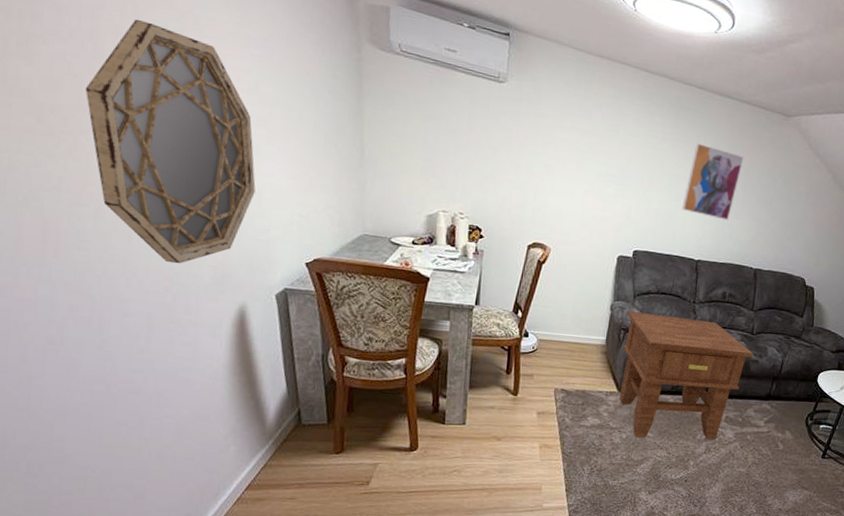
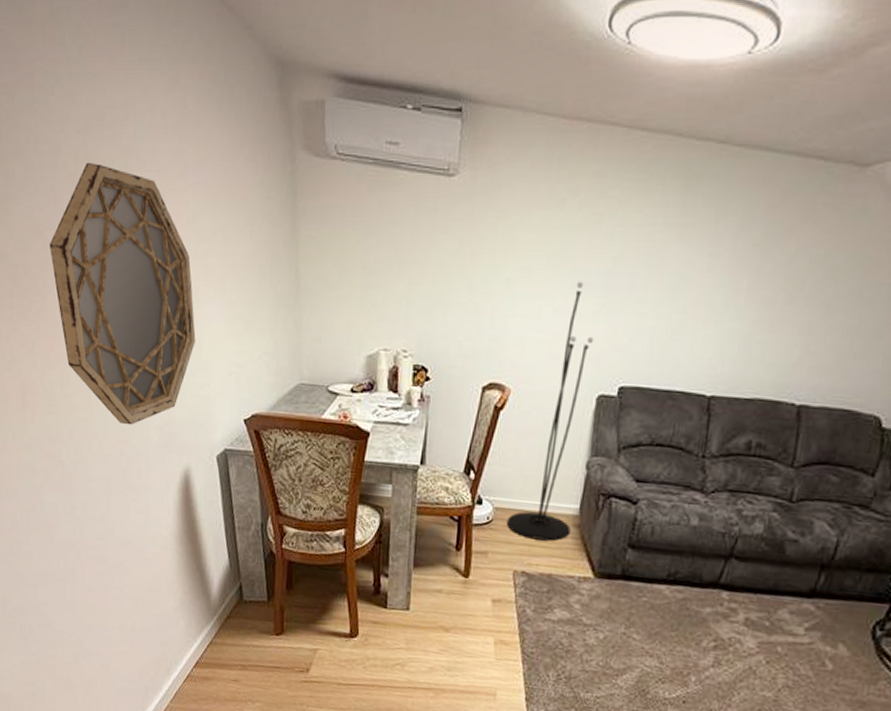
floor lamp: none [548,172,615,365] -> present [506,281,594,541]
side table: present [619,311,754,440] -> none [595,470,792,649]
wall art: present [681,142,744,221] -> none [689,224,788,336]

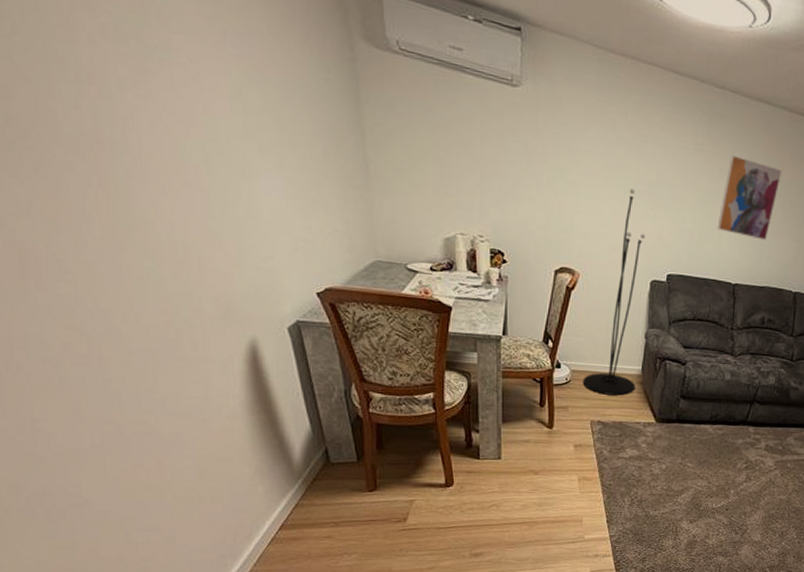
home mirror: present [50,162,196,425] -> none [42,10,252,296]
wall art: none [689,224,788,336] -> present [717,154,783,241]

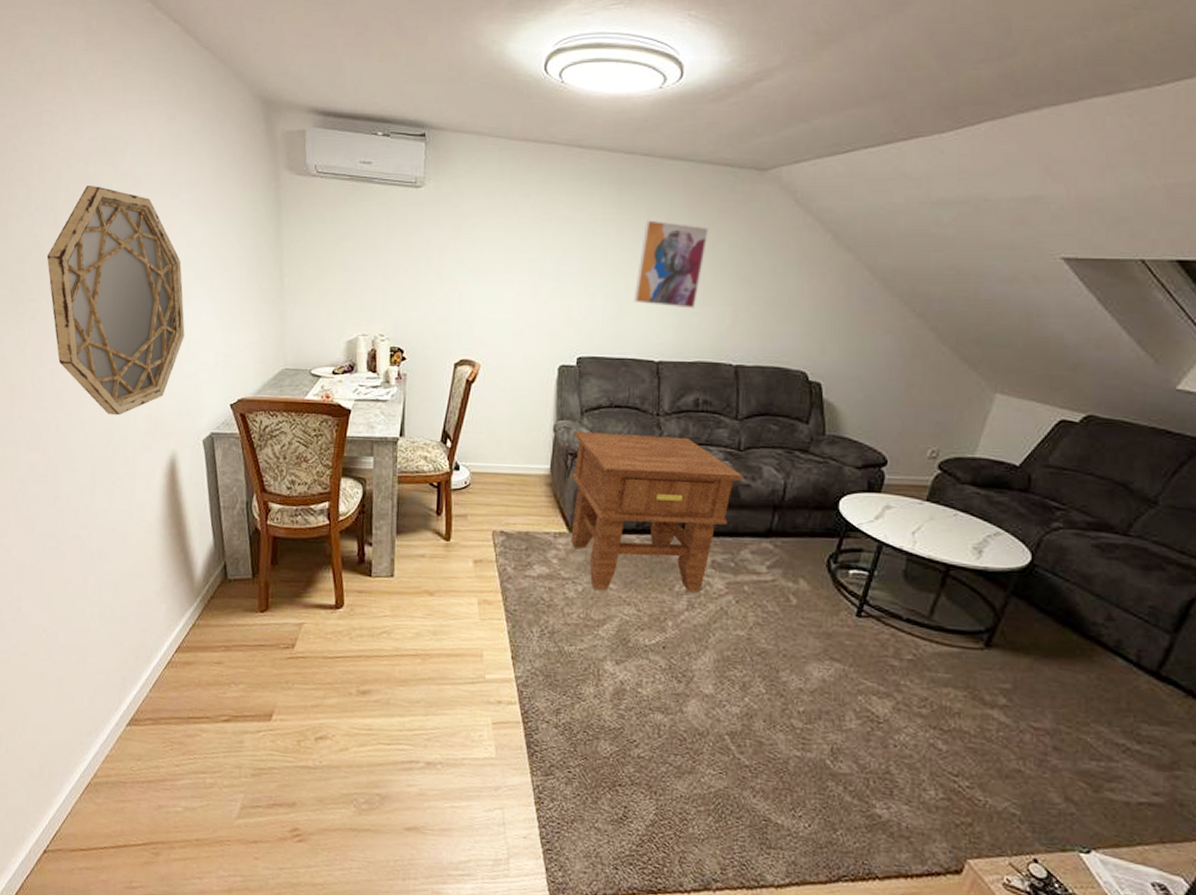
home mirror: none [42,10,252,296] -> present [47,185,185,416]
floor lamp: present [582,188,646,396] -> none [483,269,552,501]
side table: none [657,339,793,468] -> present [571,431,743,592]

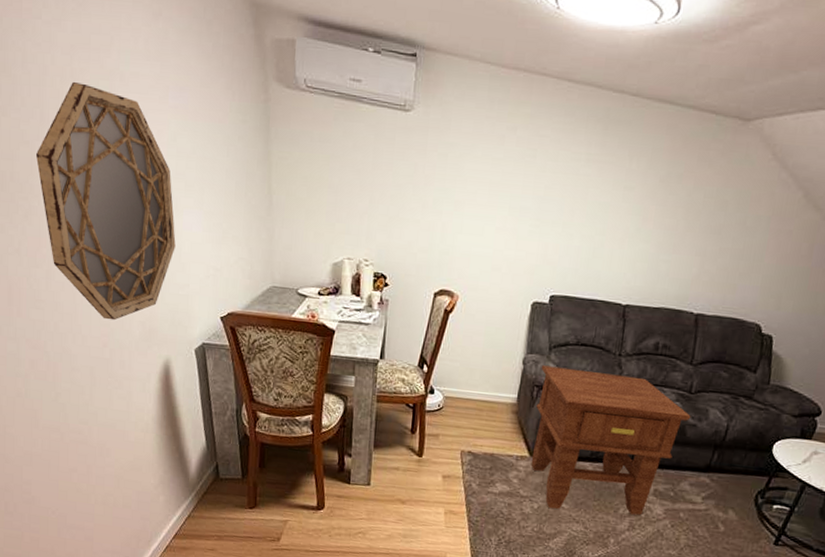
wall art: present [633,219,709,309] -> none [607,162,687,256]

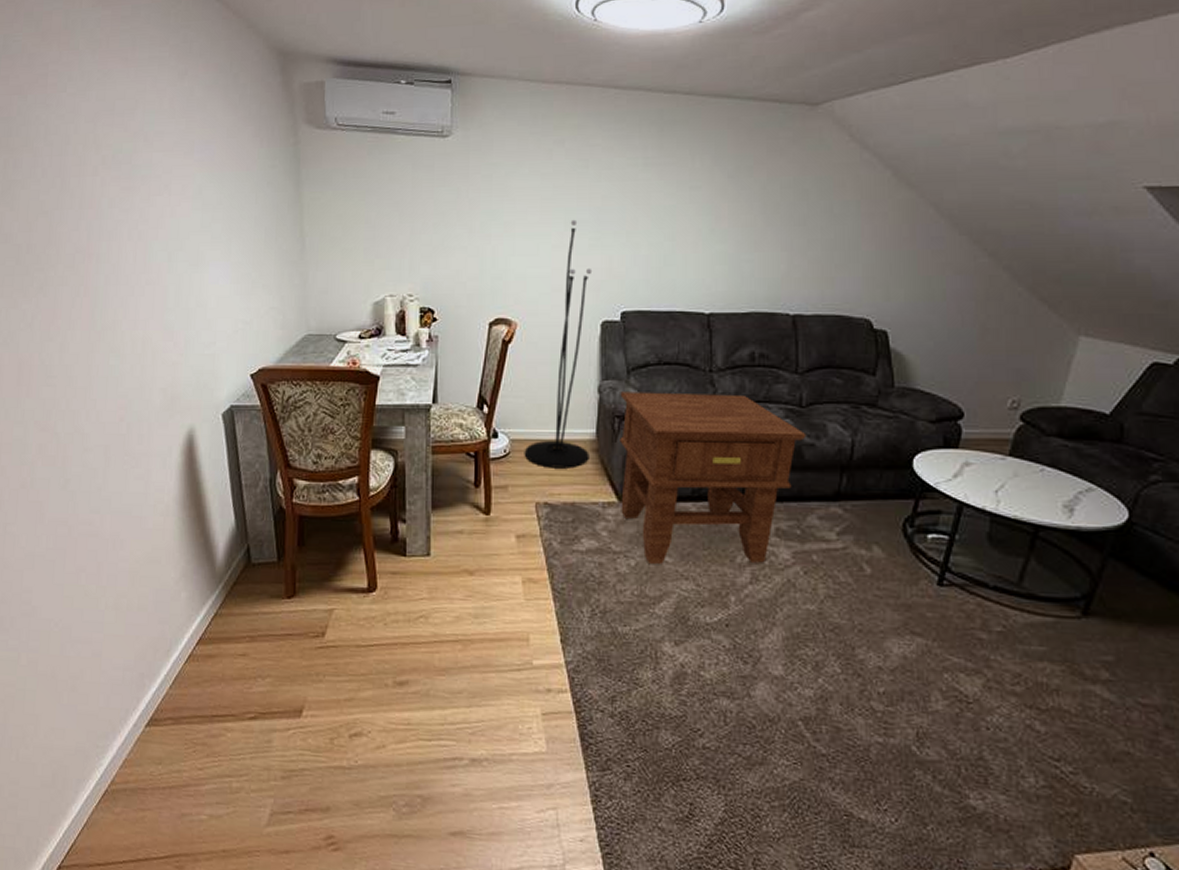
home mirror: present [36,81,176,321] -> none [55,147,201,390]
floor lamp: none [455,205,529,426] -> present [524,219,593,469]

